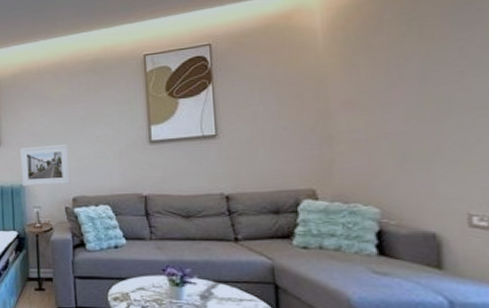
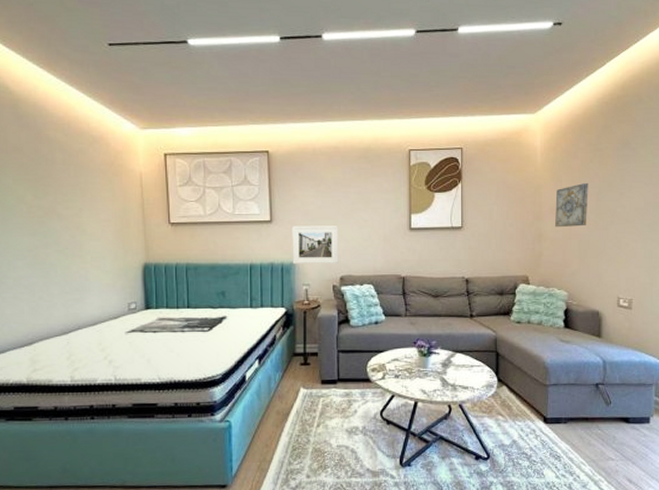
wall art: none [350,63,405,126] -> present [555,182,589,228]

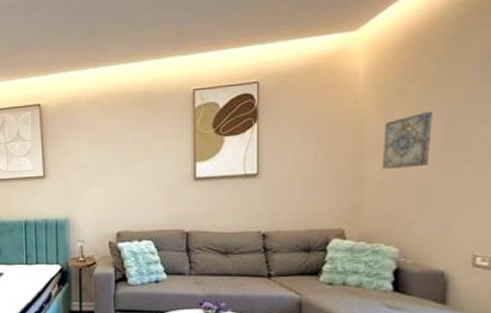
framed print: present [292,226,339,263] -> none [65,178,115,219]

